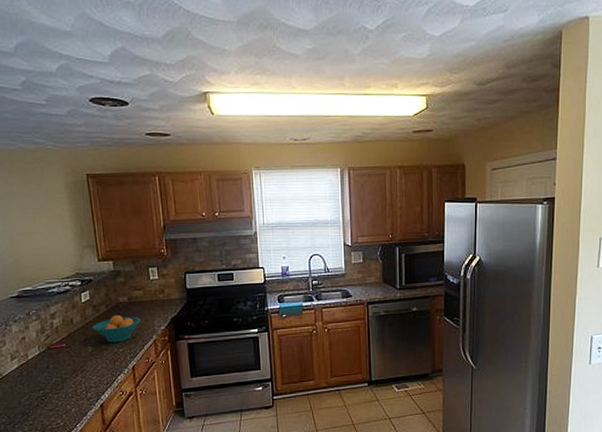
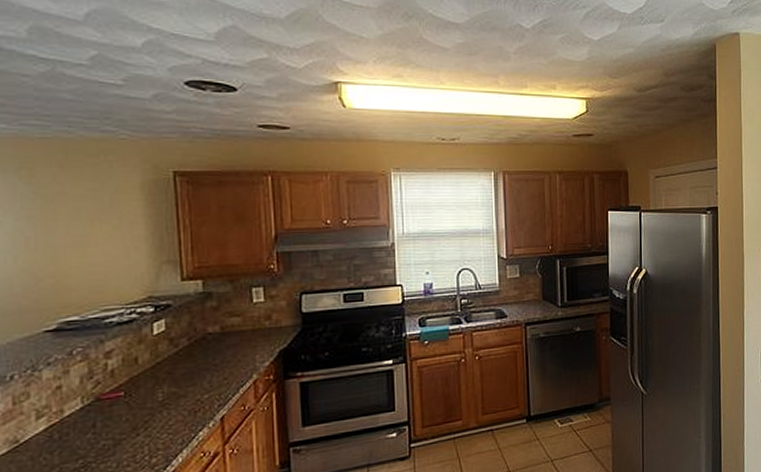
fruit bowl: present [92,314,141,343] -> none [166,349,237,387]

